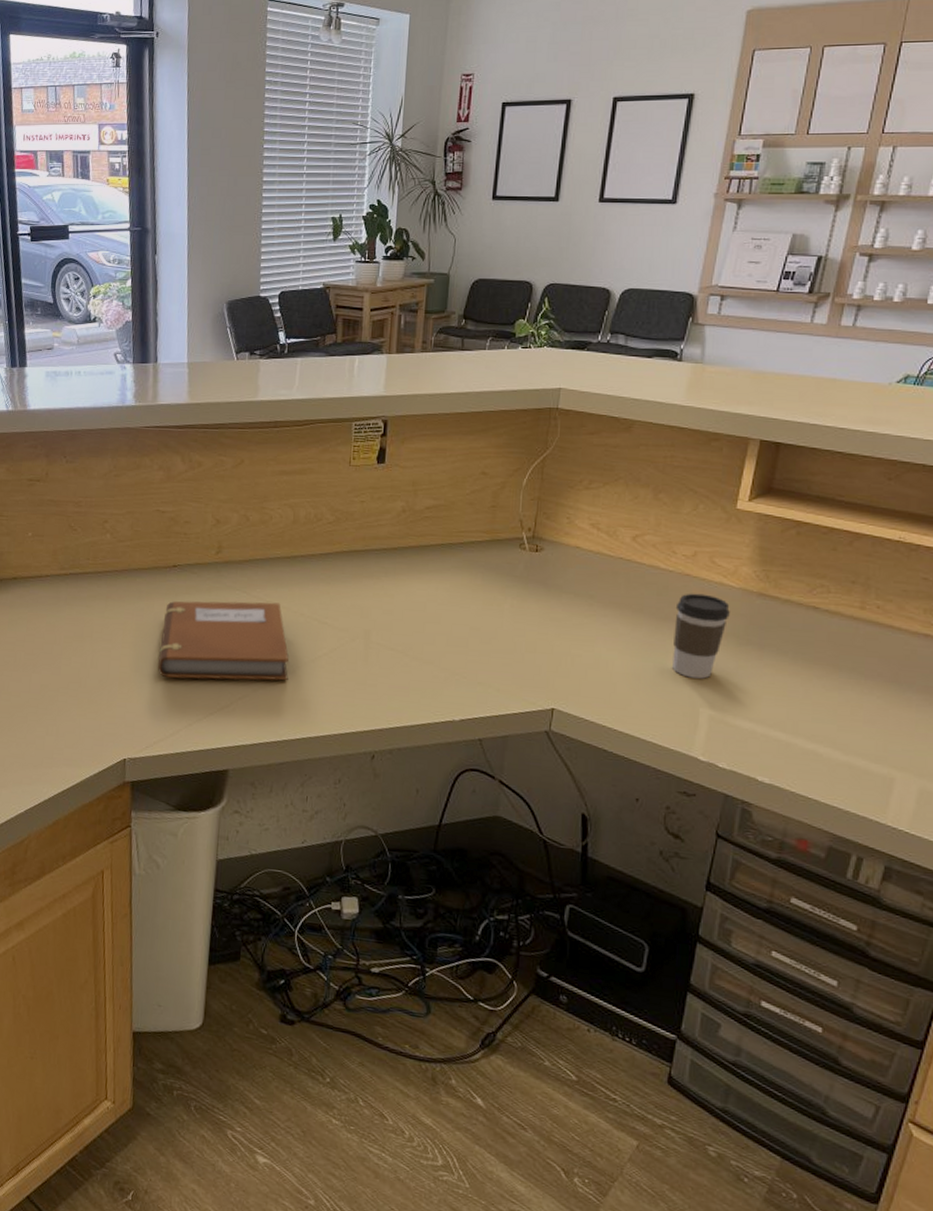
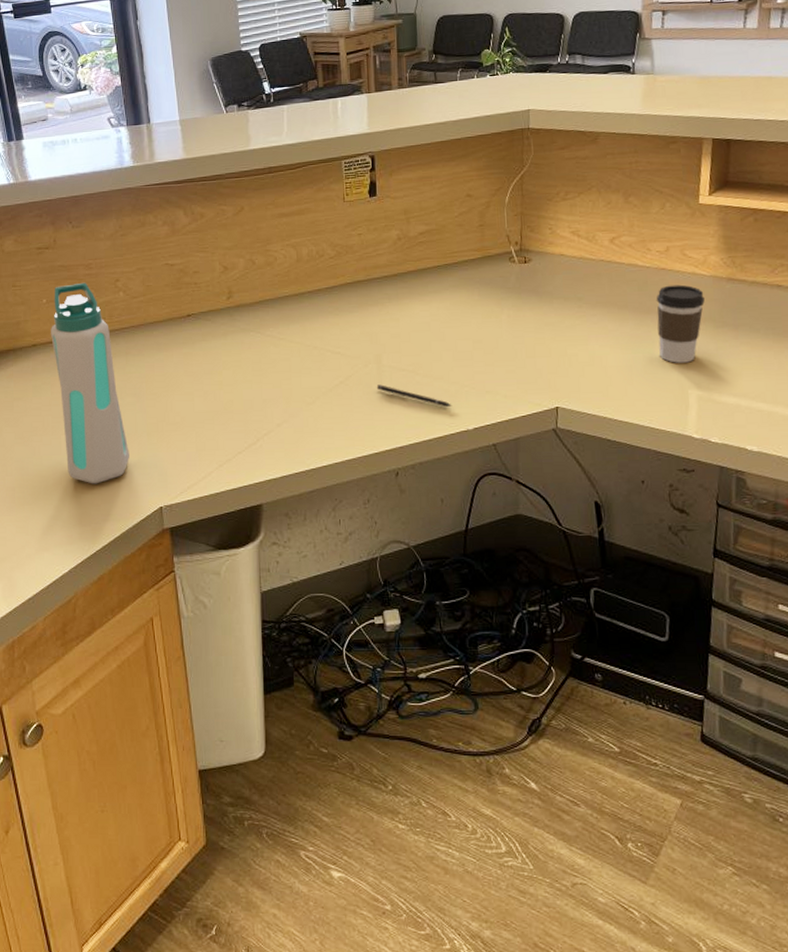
water bottle: none [32,519,99,727] -> present [51,282,129,484]
notebook: present [158,601,289,681] -> none [182,339,309,424]
pen: none [361,661,440,695] -> present [376,384,453,408]

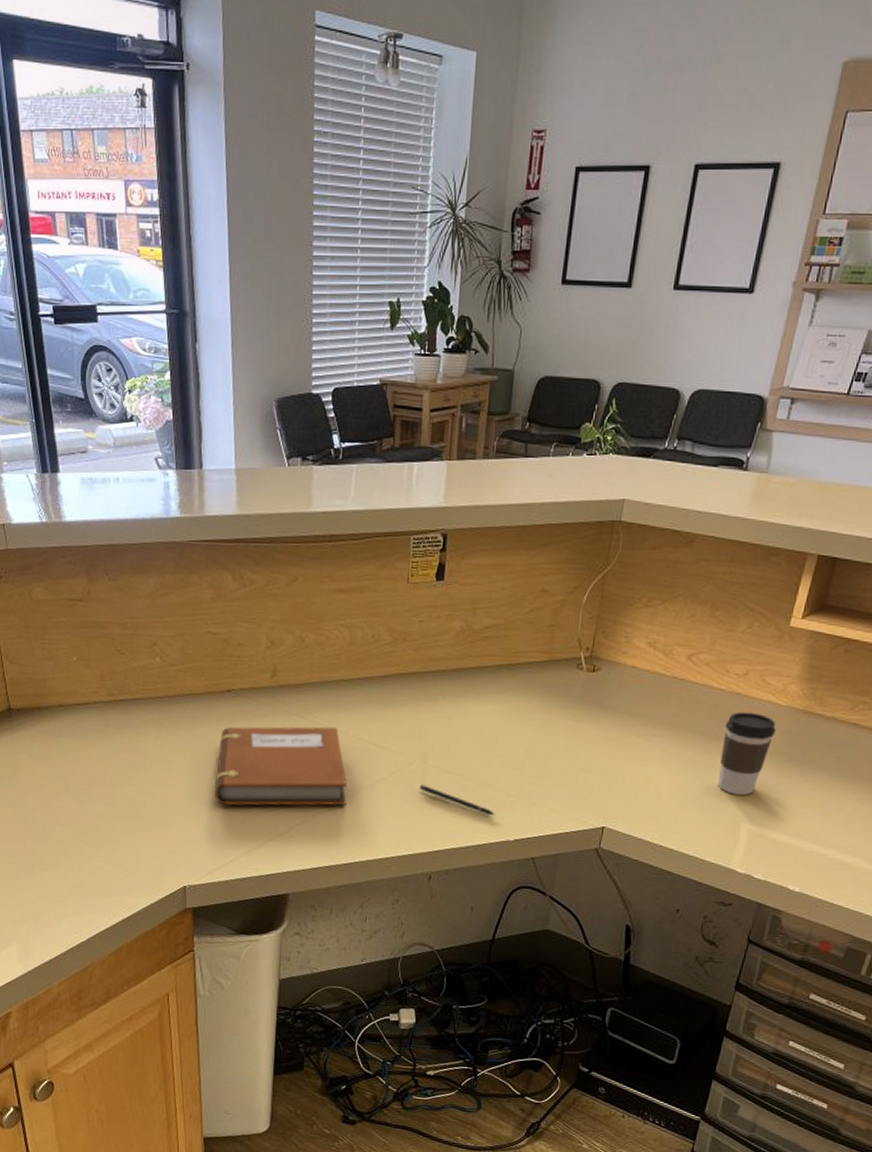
water bottle: present [51,282,129,484] -> none [80,642,156,857]
notebook: none [182,339,309,424] -> present [214,726,347,806]

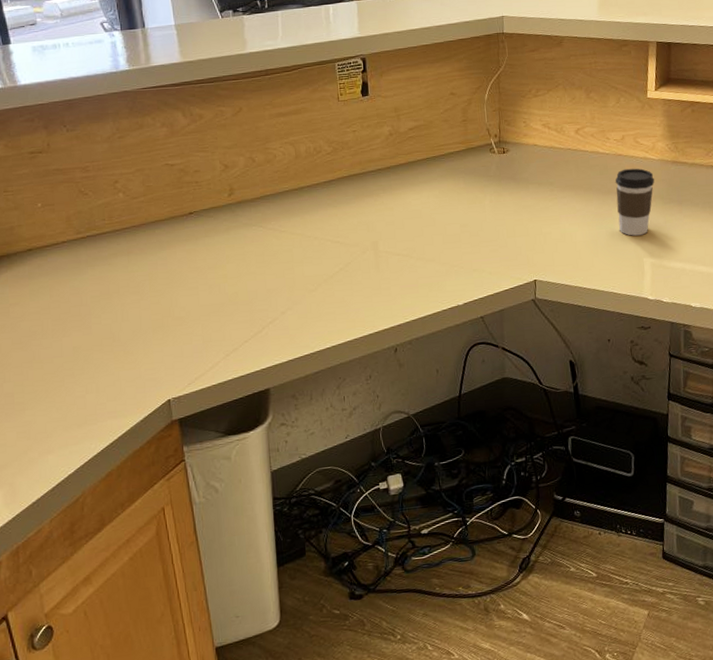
notebook: present [214,726,347,806] -> none [187,231,312,317]
pen: present [419,785,496,816] -> none [374,269,444,287]

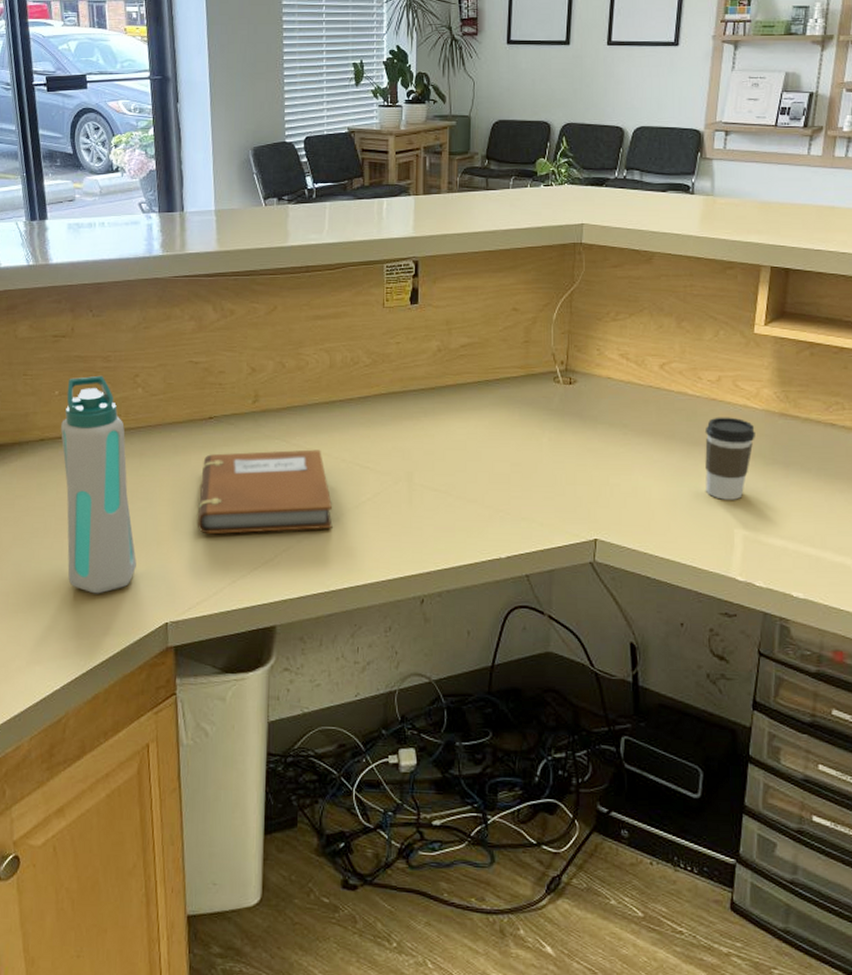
water bottle: none [47,185,135,383] -> present [61,375,136,594]
notebook: none [187,231,312,317] -> present [197,449,333,535]

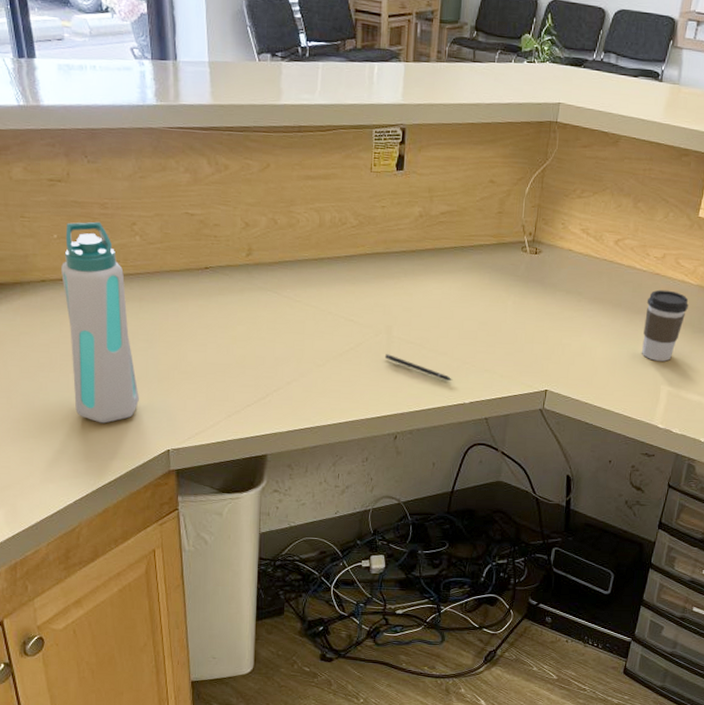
notebook: present [197,449,333,535] -> none [195,301,319,375]
pen: none [406,504,486,533] -> present [384,354,453,382]

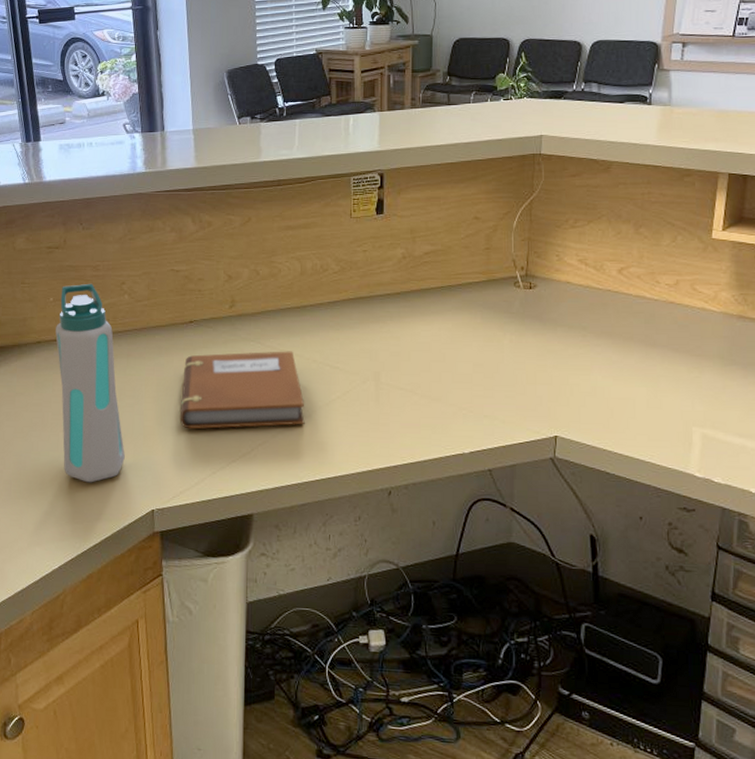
notebook: none [195,301,319,375] -> present [179,351,305,429]
pen: present [384,354,453,382] -> none [373,402,449,430]
coffee cup: present [642,289,689,361] -> none [663,319,713,399]

